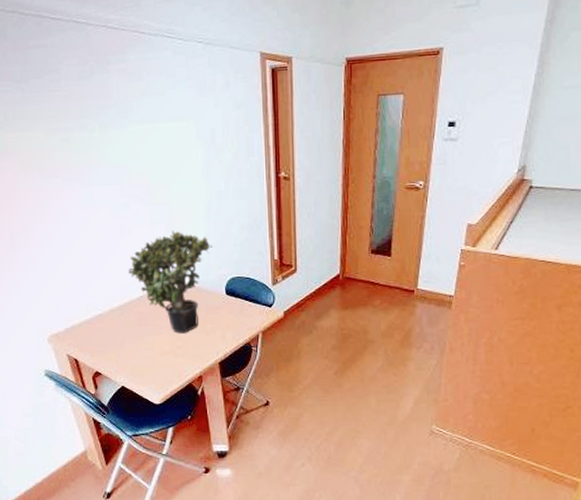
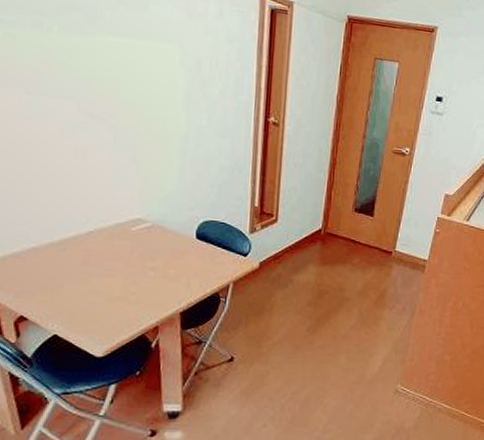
potted plant: present [129,230,212,333] -> none [78,160,186,278]

